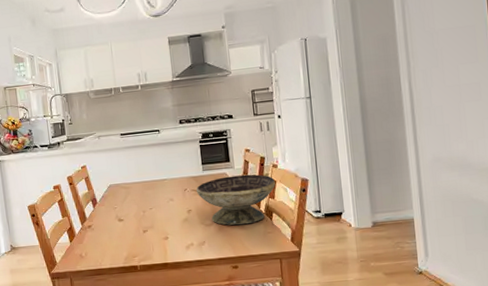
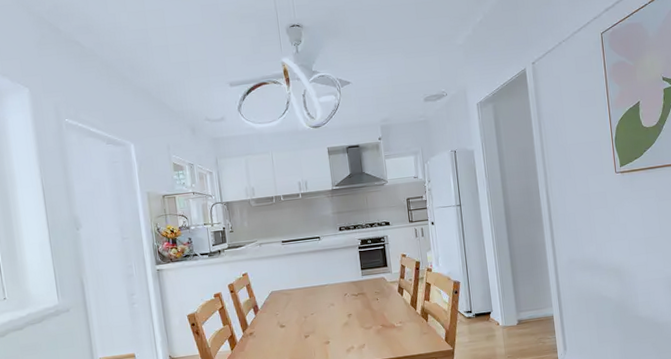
decorative bowl: present [195,174,275,226] -> none [355,278,430,328]

